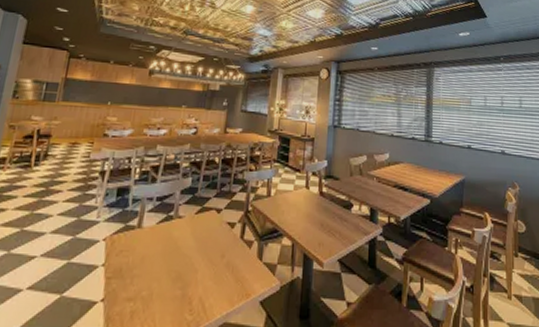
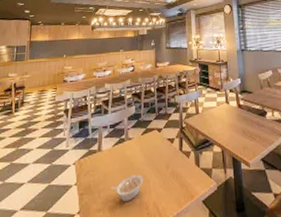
legume: none [147,262,191,292] -> present [111,175,144,202]

